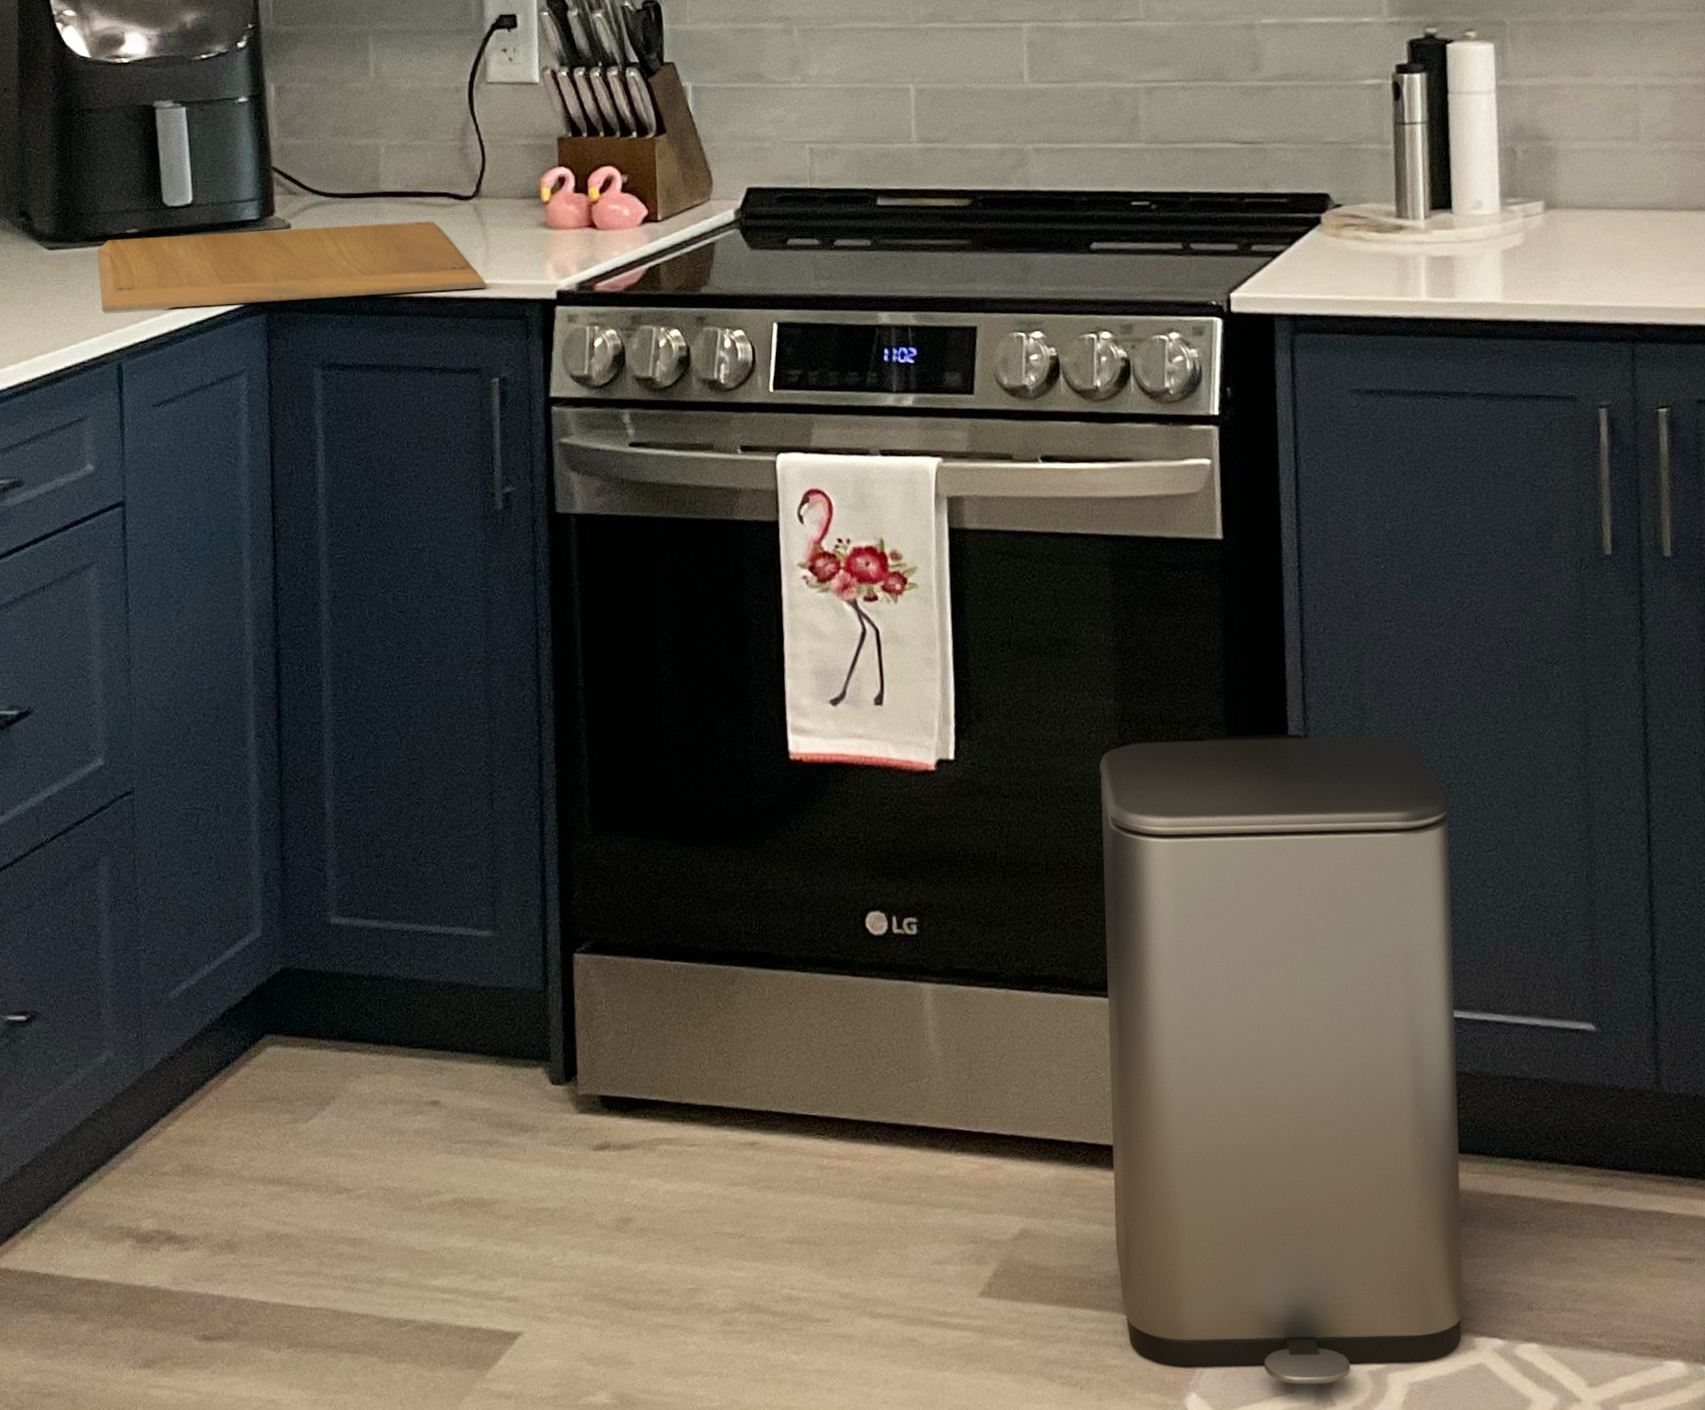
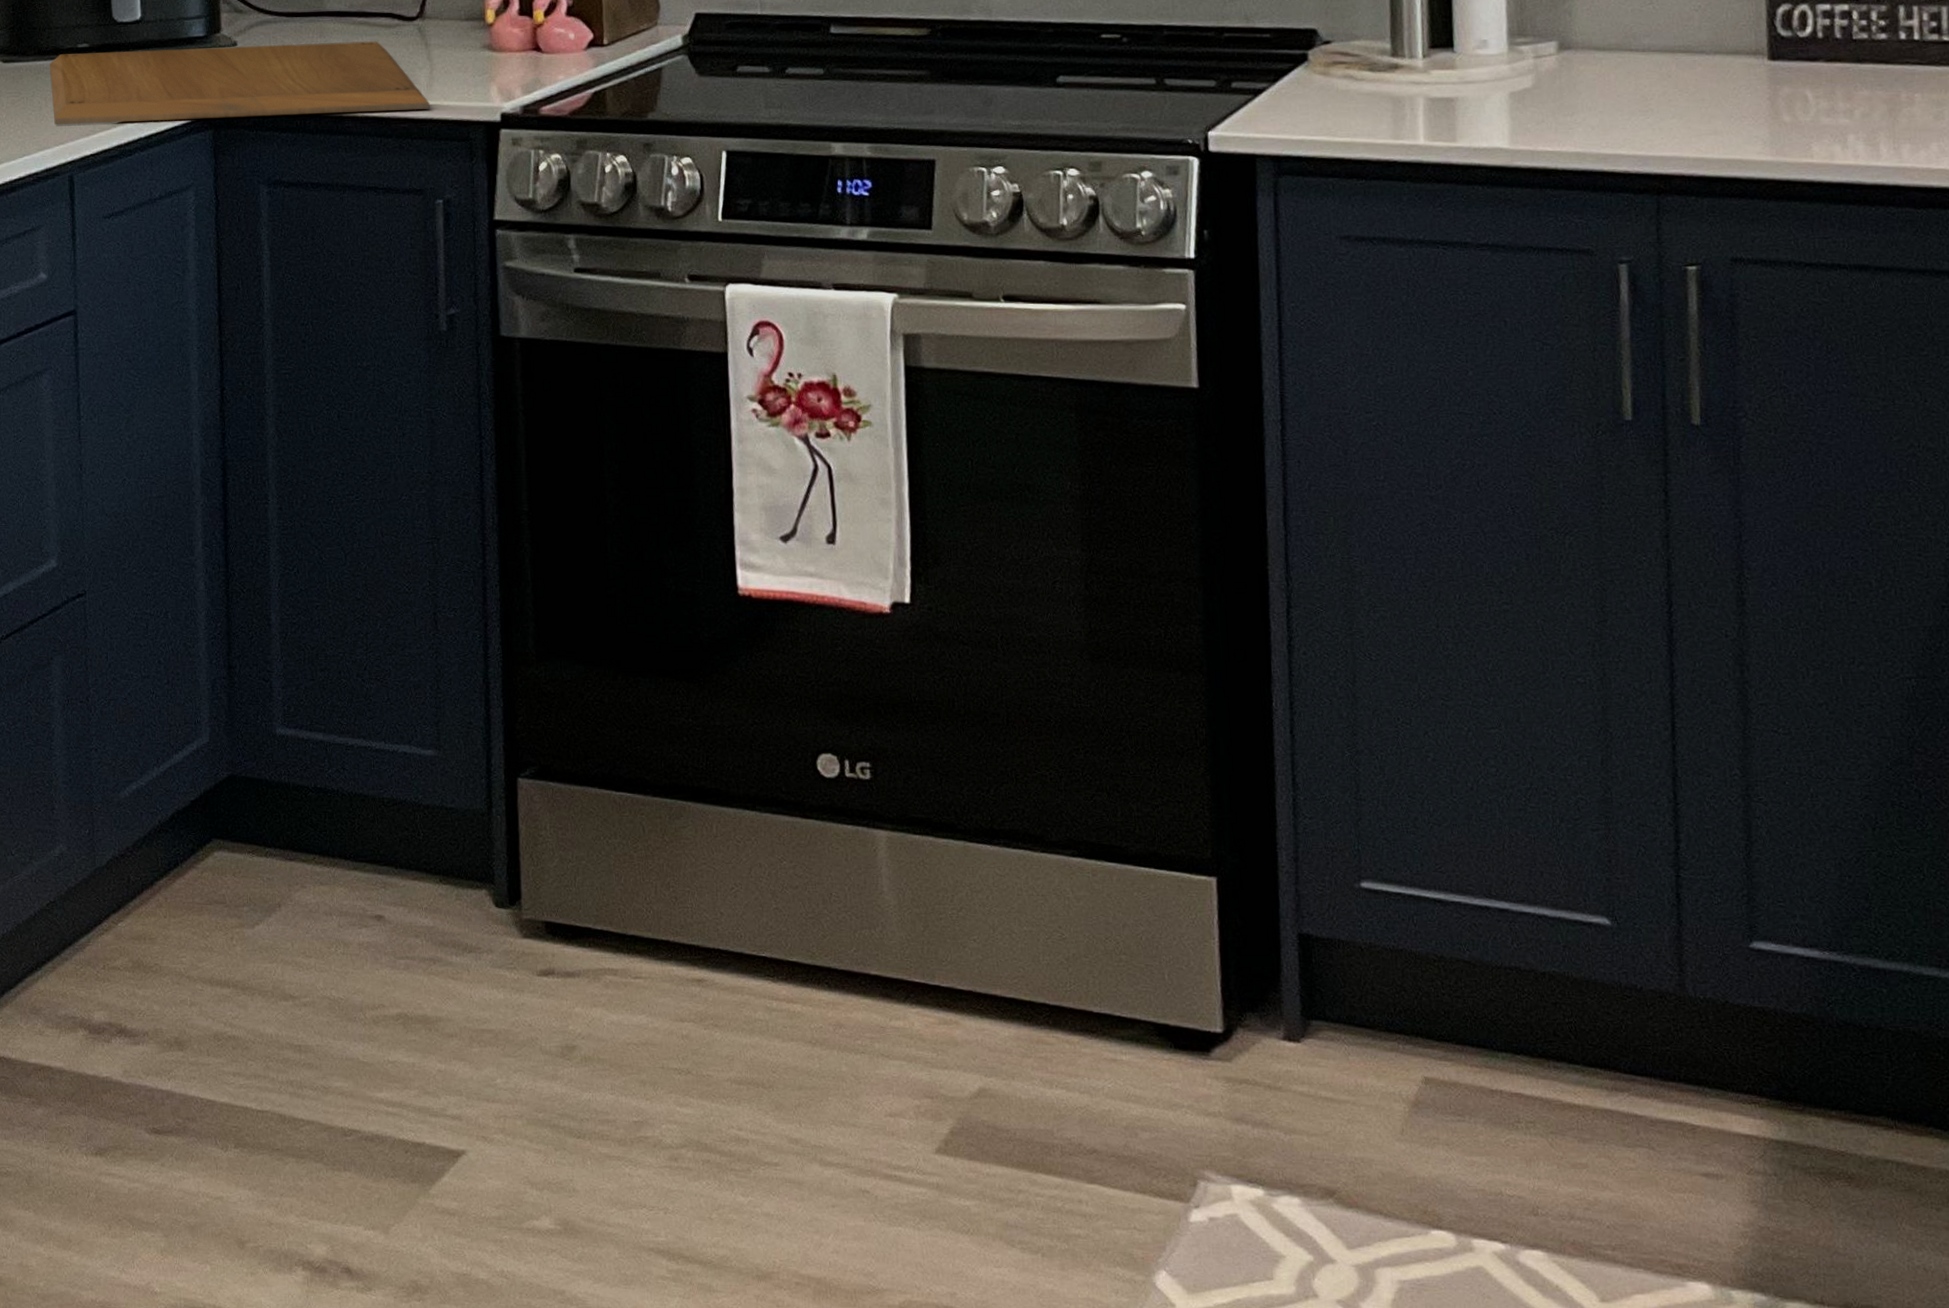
pedal bin: present [1099,733,1464,1385] -> none [1064,592,1461,1273]

